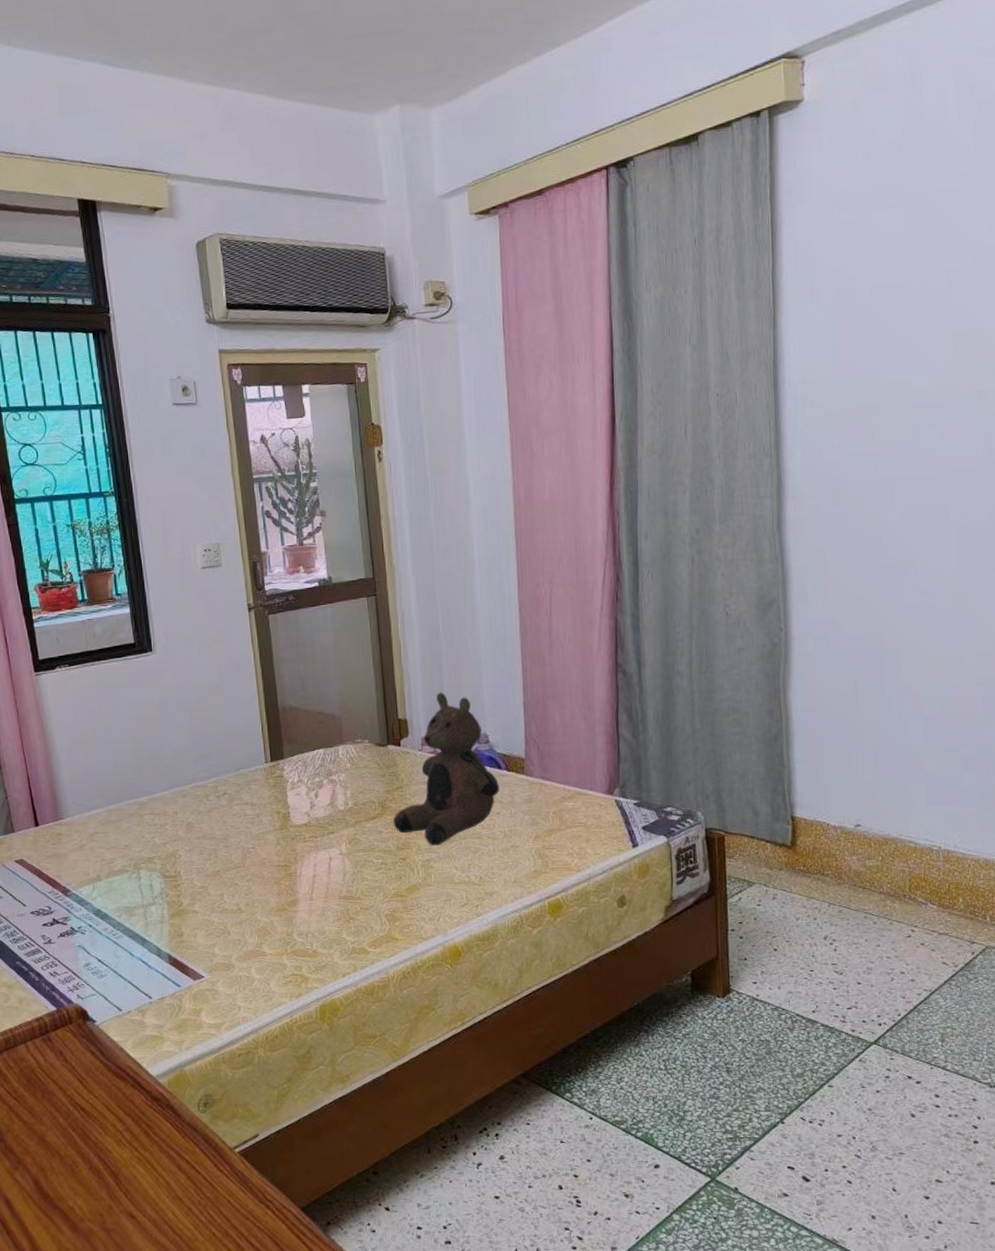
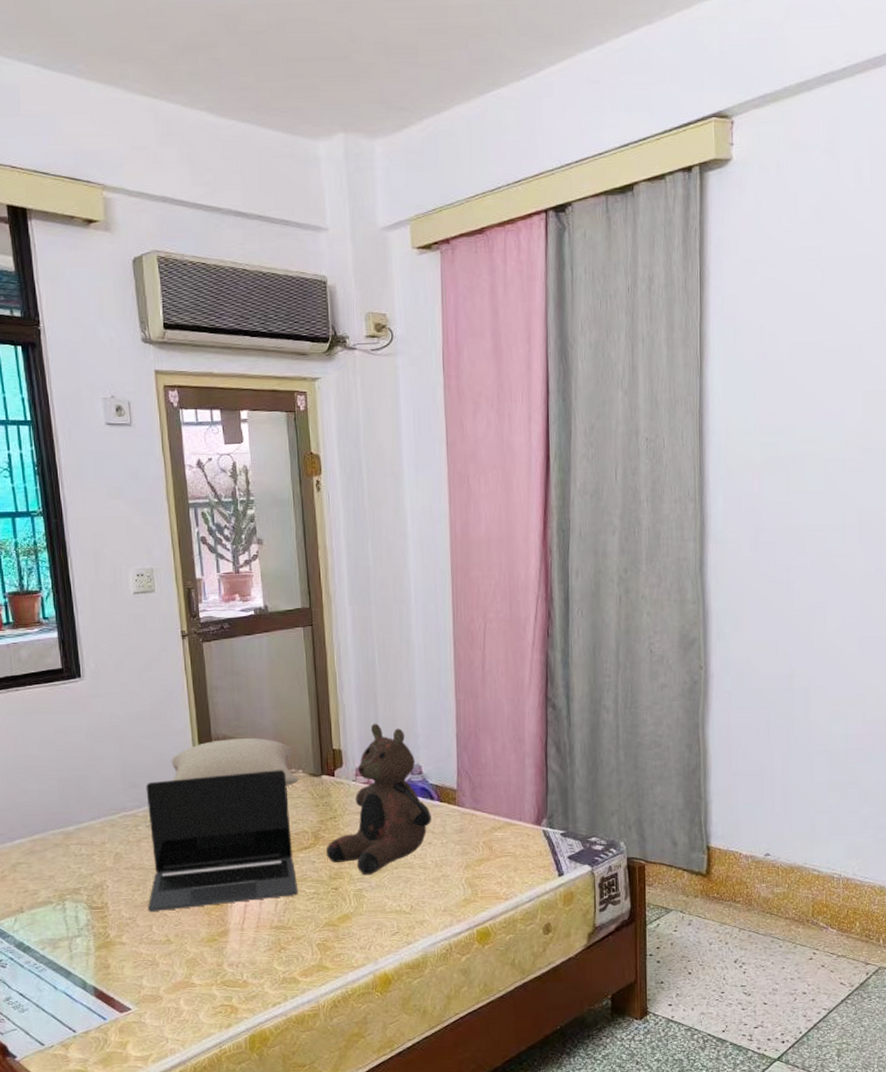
laptop: none [215,740,366,881] -> present [146,770,298,912]
pillow: none [239,708,365,756] -> present [171,737,299,786]

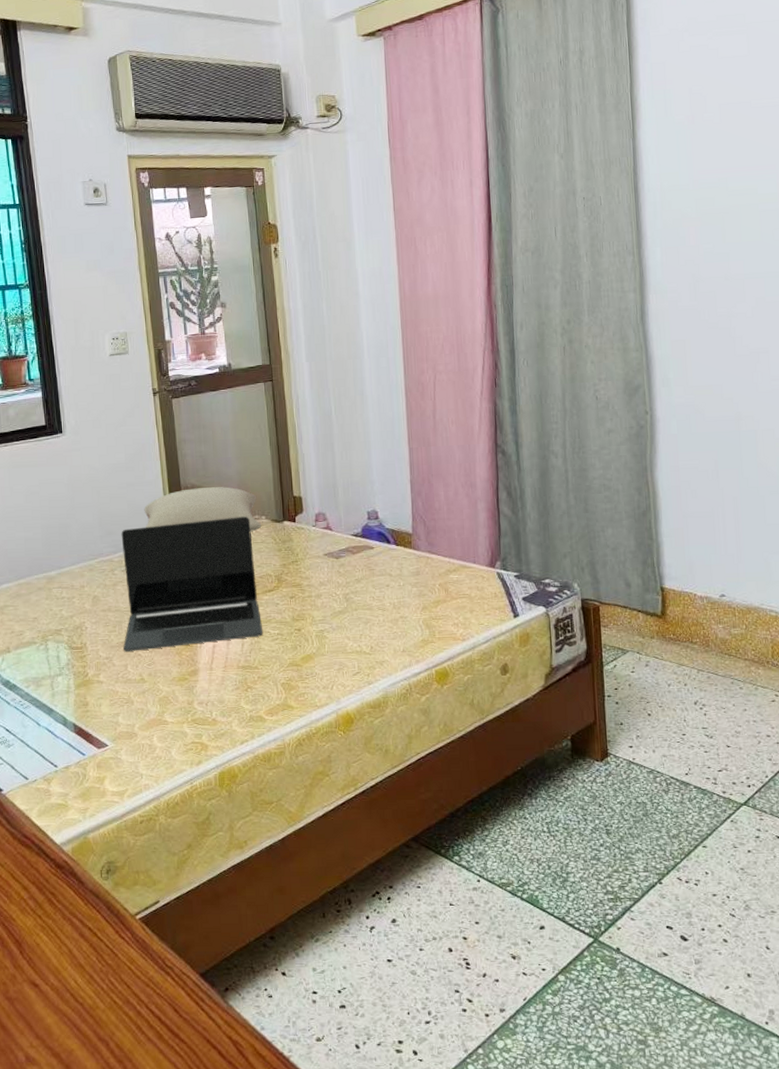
teddy bear: present [325,723,431,875] -> none [288,471,389,617]

